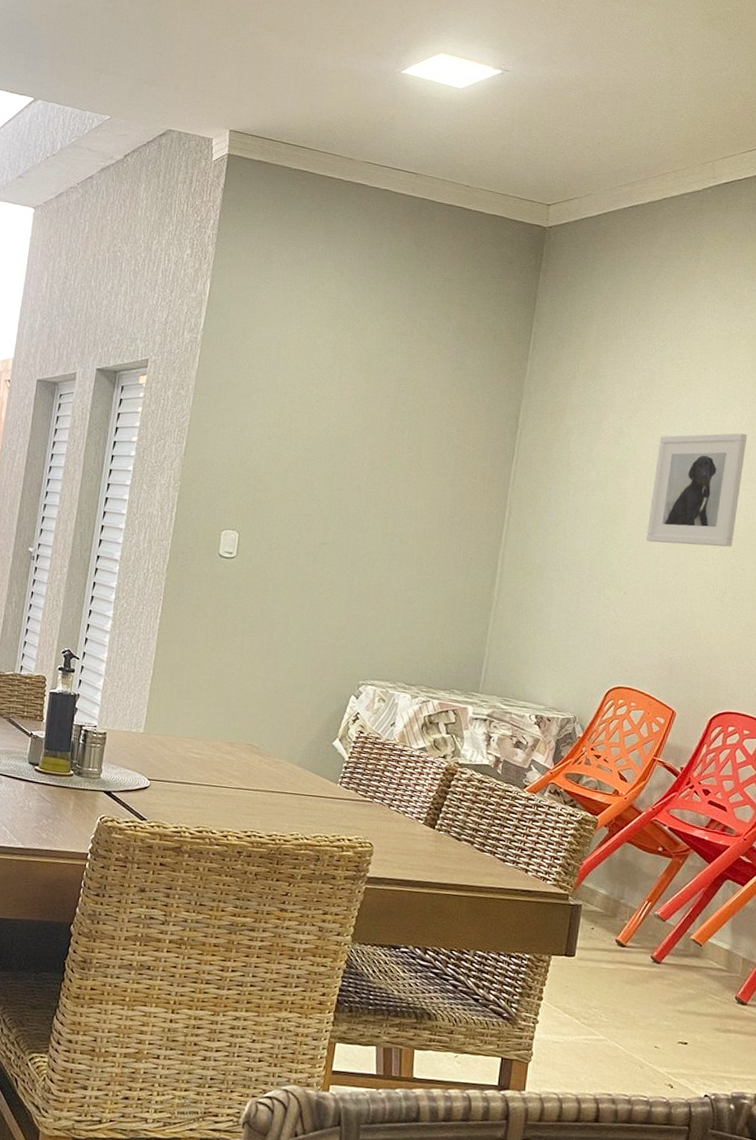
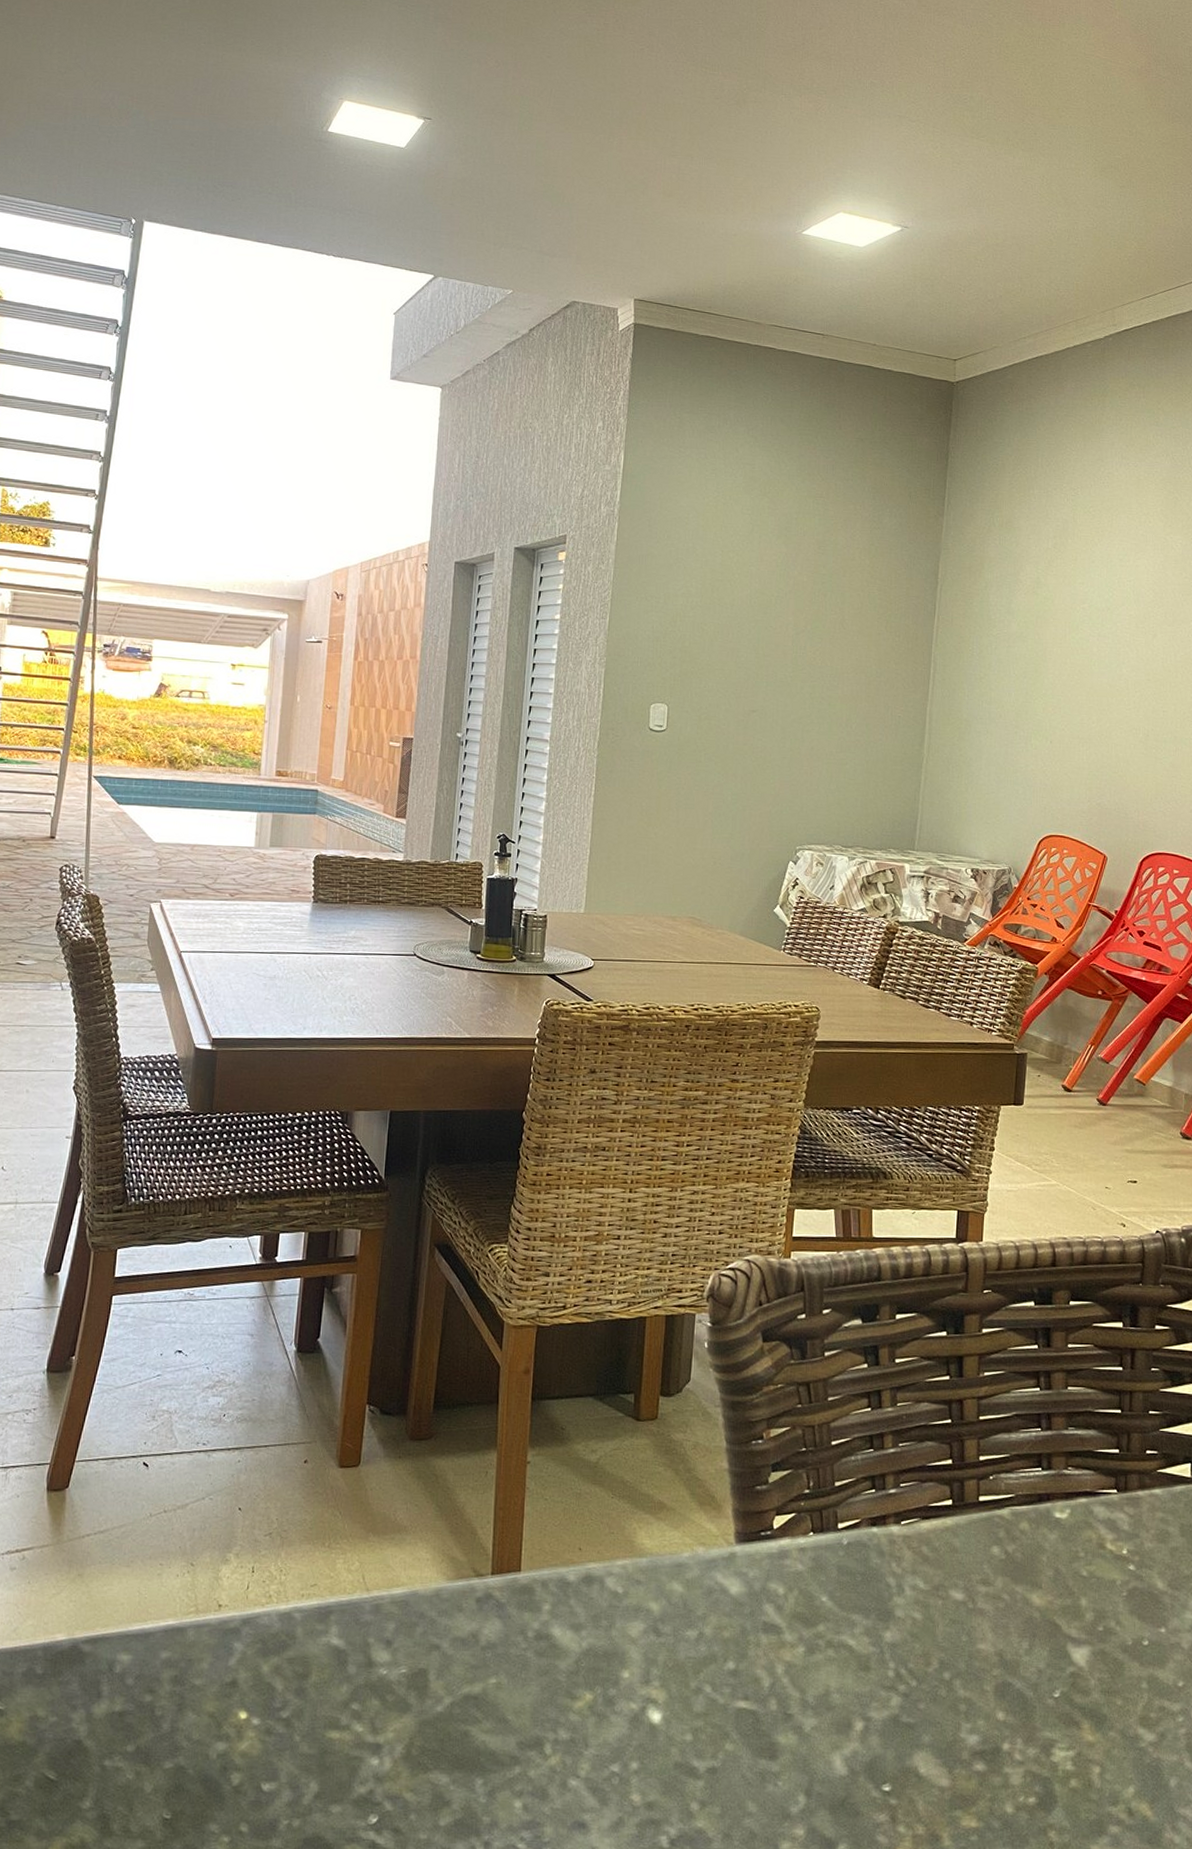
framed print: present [647,433,748,547] -> none [1069,577,1161,691]

